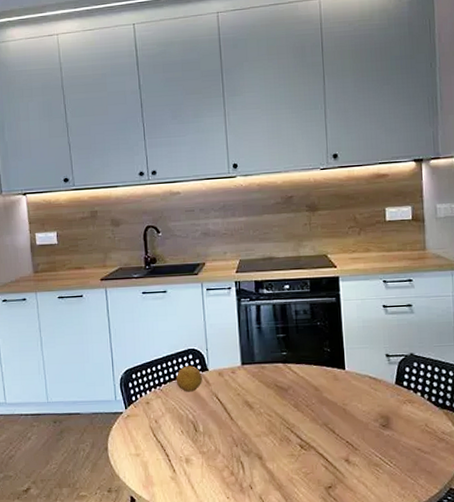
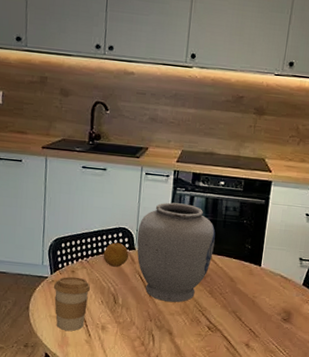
coffee cup: none [129,408,169,469] -> present [53,276,91,331]
vase: none [207,314,291,422] -> present [136,202,216,302]

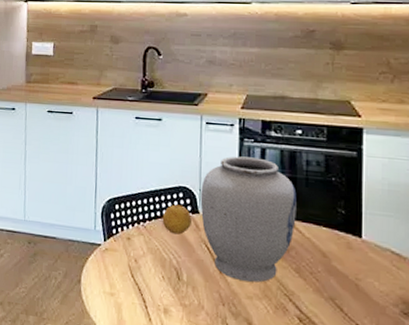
coffee cup: present [53,276,91,331] -> none [107,244,150,313]

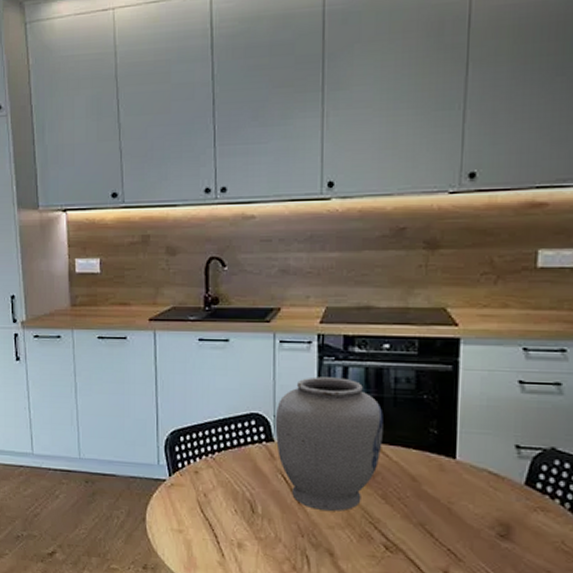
fruit: present [162,204,192,235] -> none [232,433,266,465]

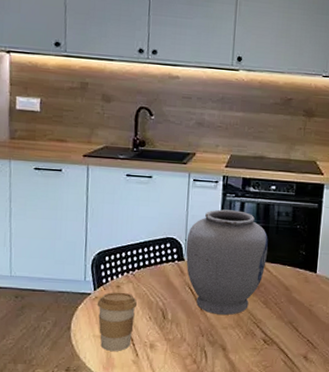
coffee cup: none [173,478,220,549] -> present [97,292,138,351]

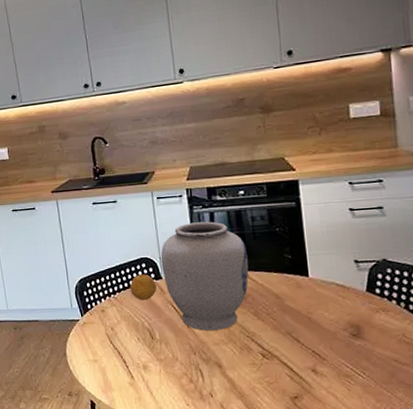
coffee cup: present [97,292,138,351] -> none [86,316,125,374]
fruit: none [150,253,177,280] -> present [129,274,157,300]

